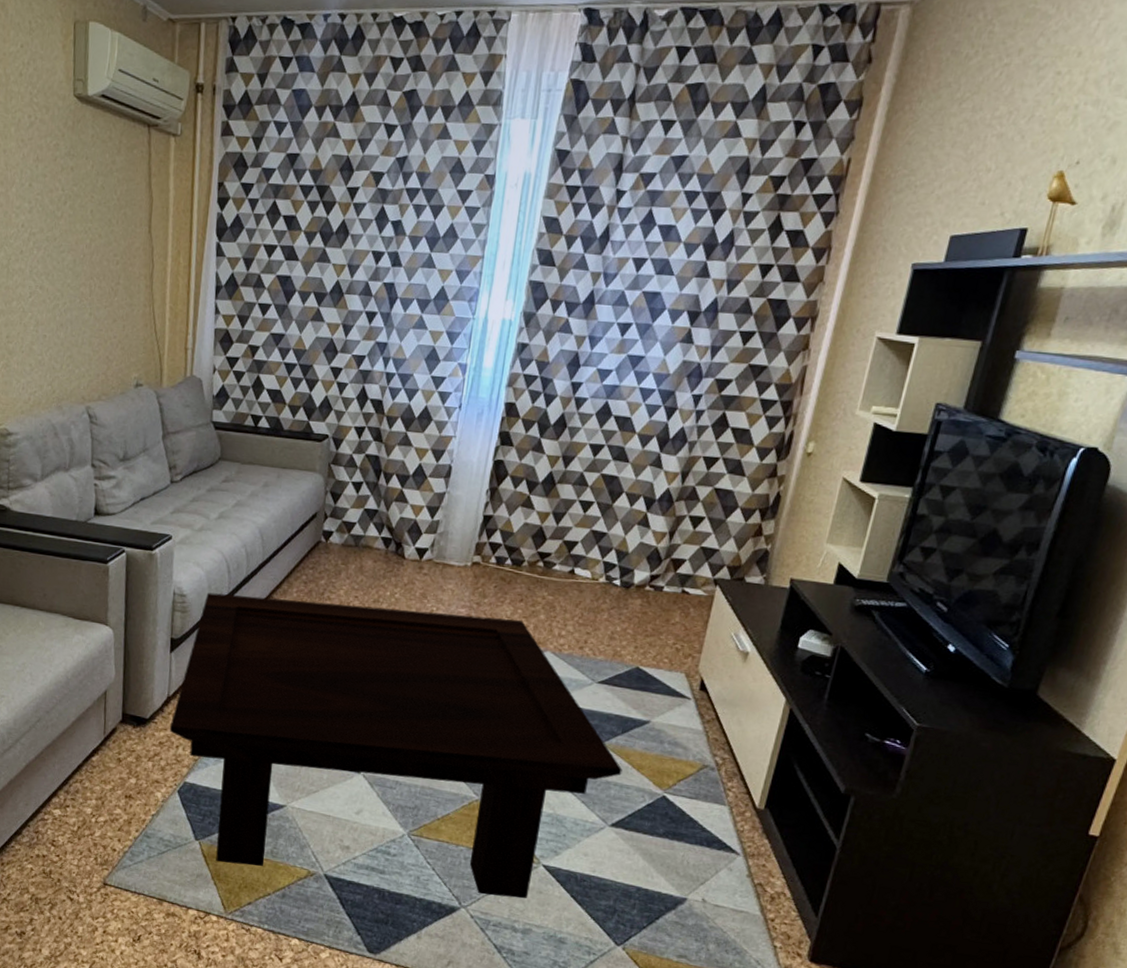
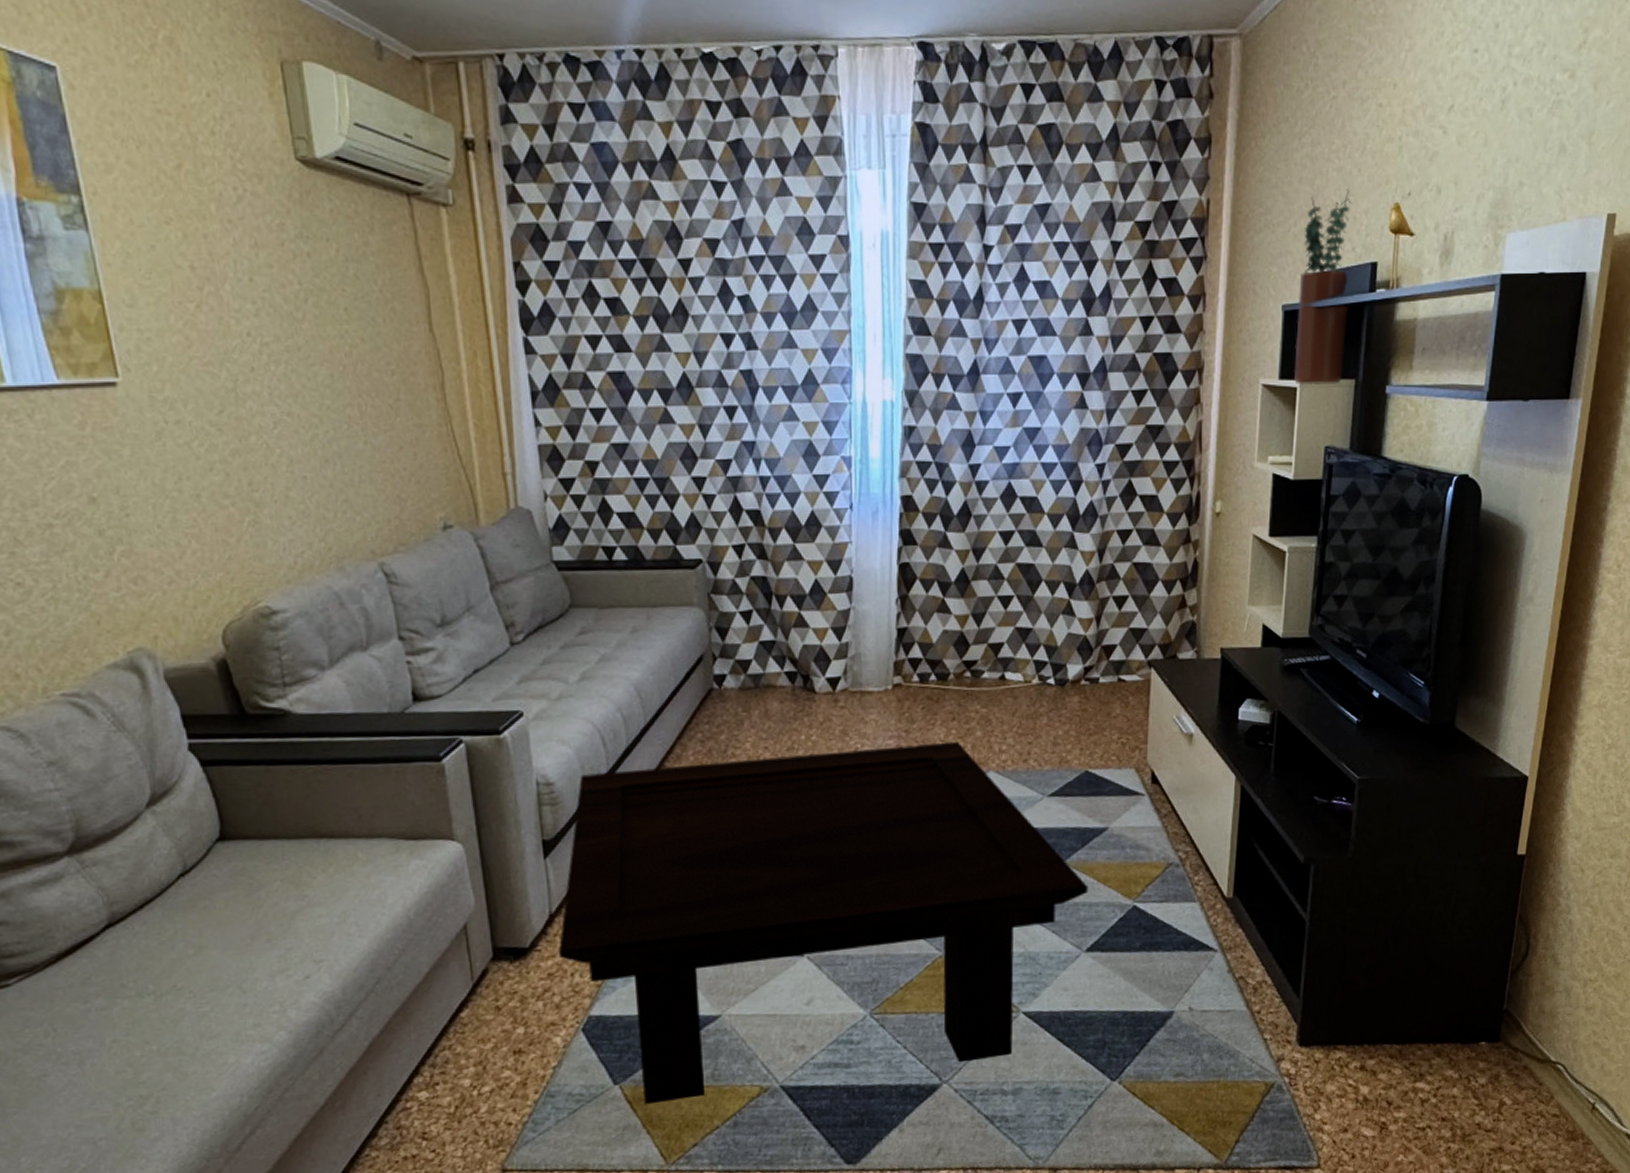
vase: none [913,154,1010,344] -> present [1294,188,1353,385]

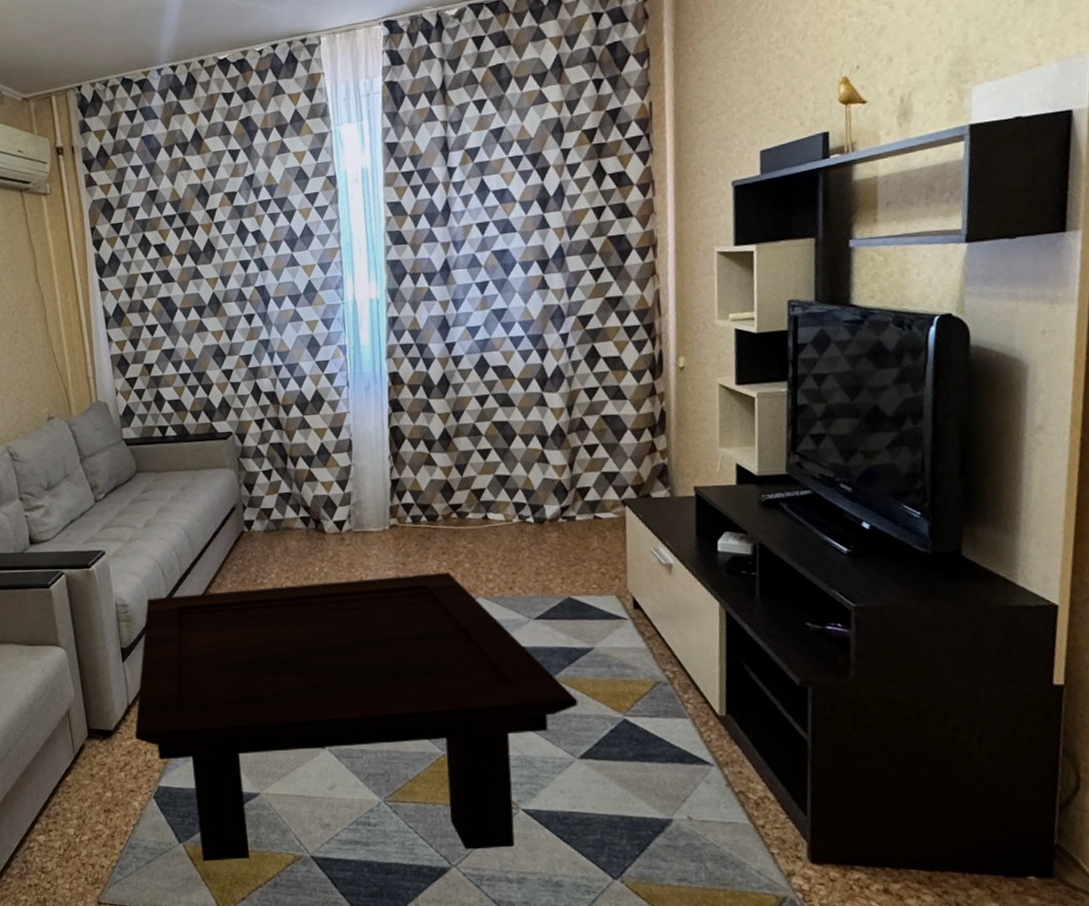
vase: present [1294,188,1353,385] -> none [747,71,802,248]

